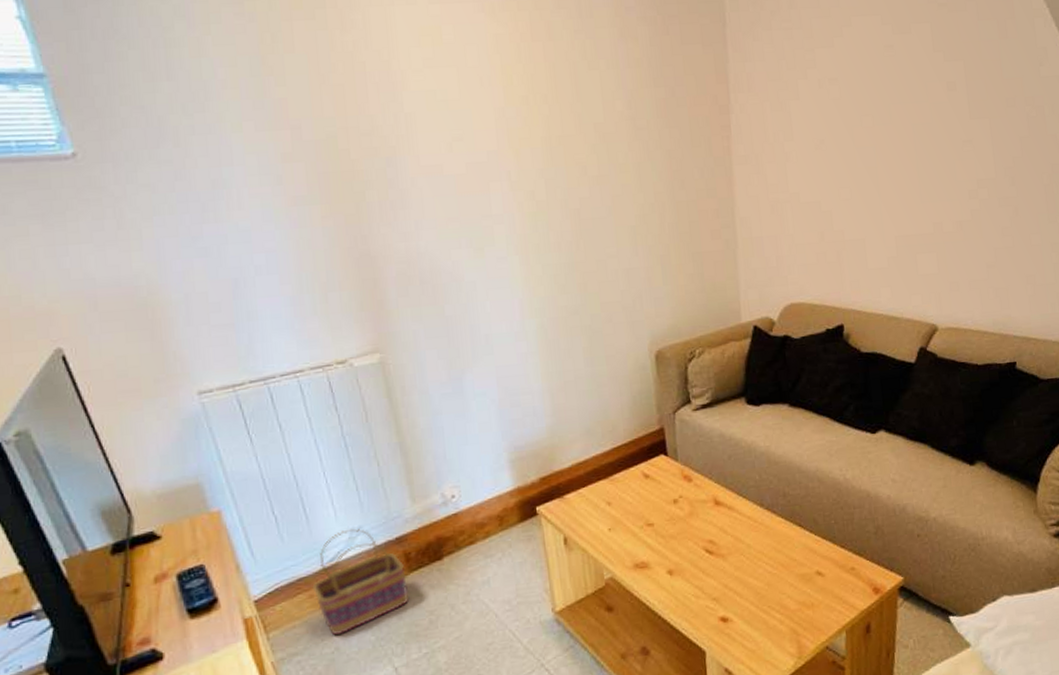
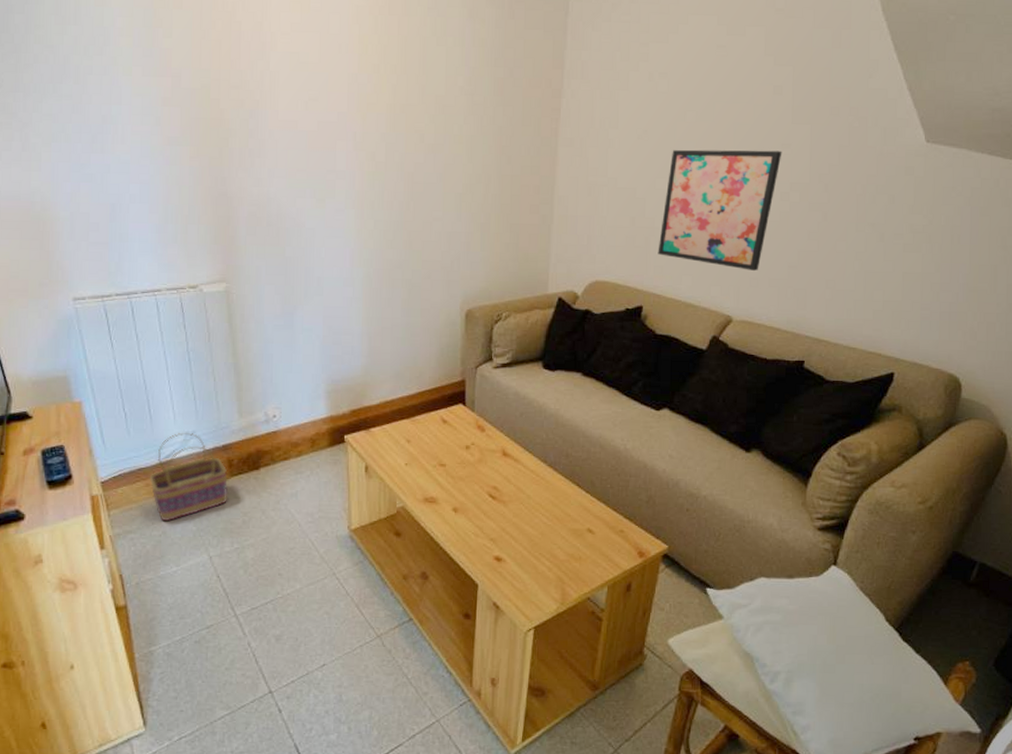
wall art: none [851,148,965,275] -> present [658,149,782,271]

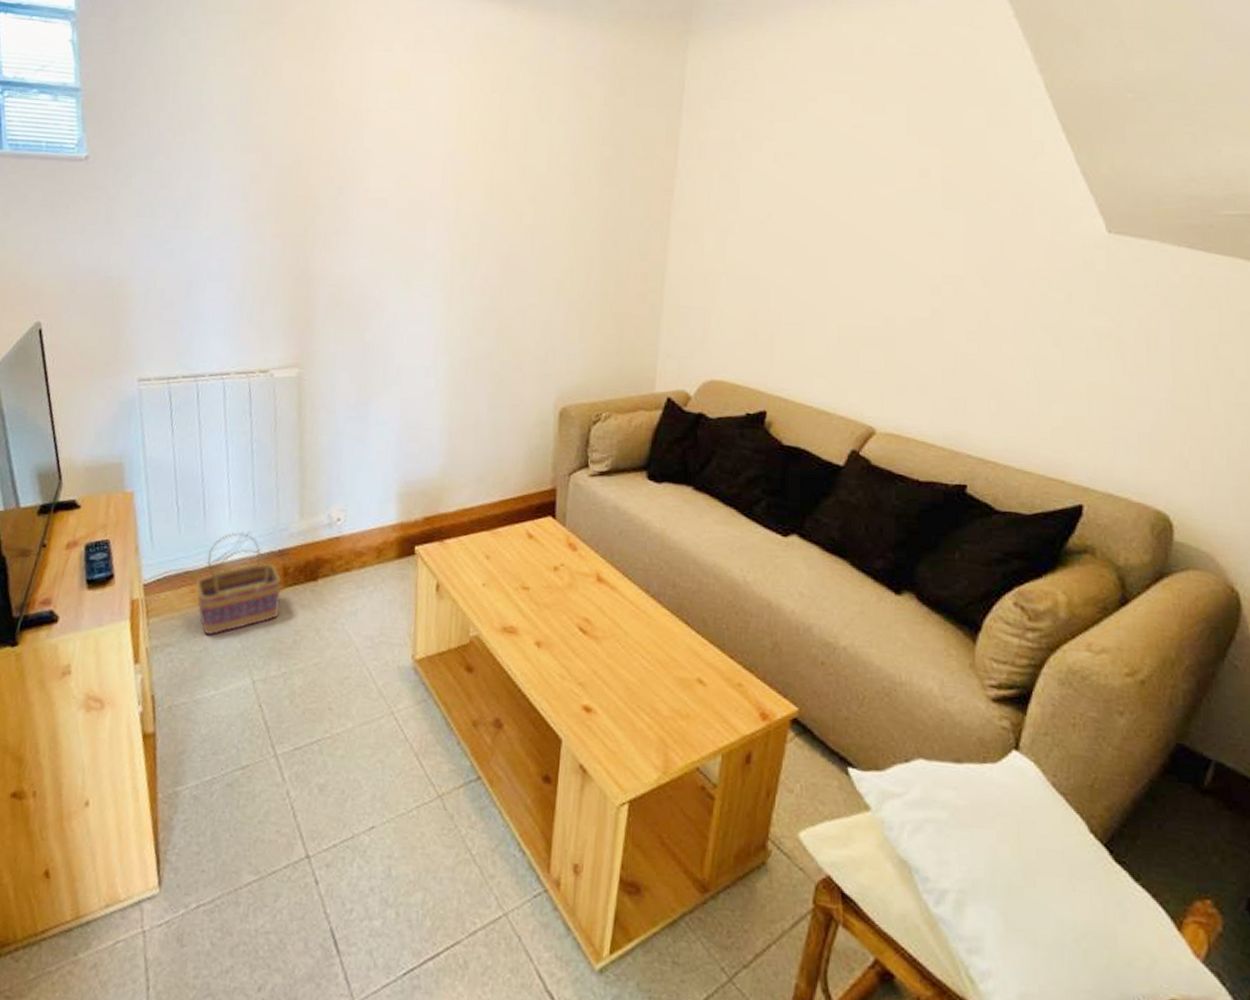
wall art: present [658,149,782,271] -> none [784,236,932,375]

